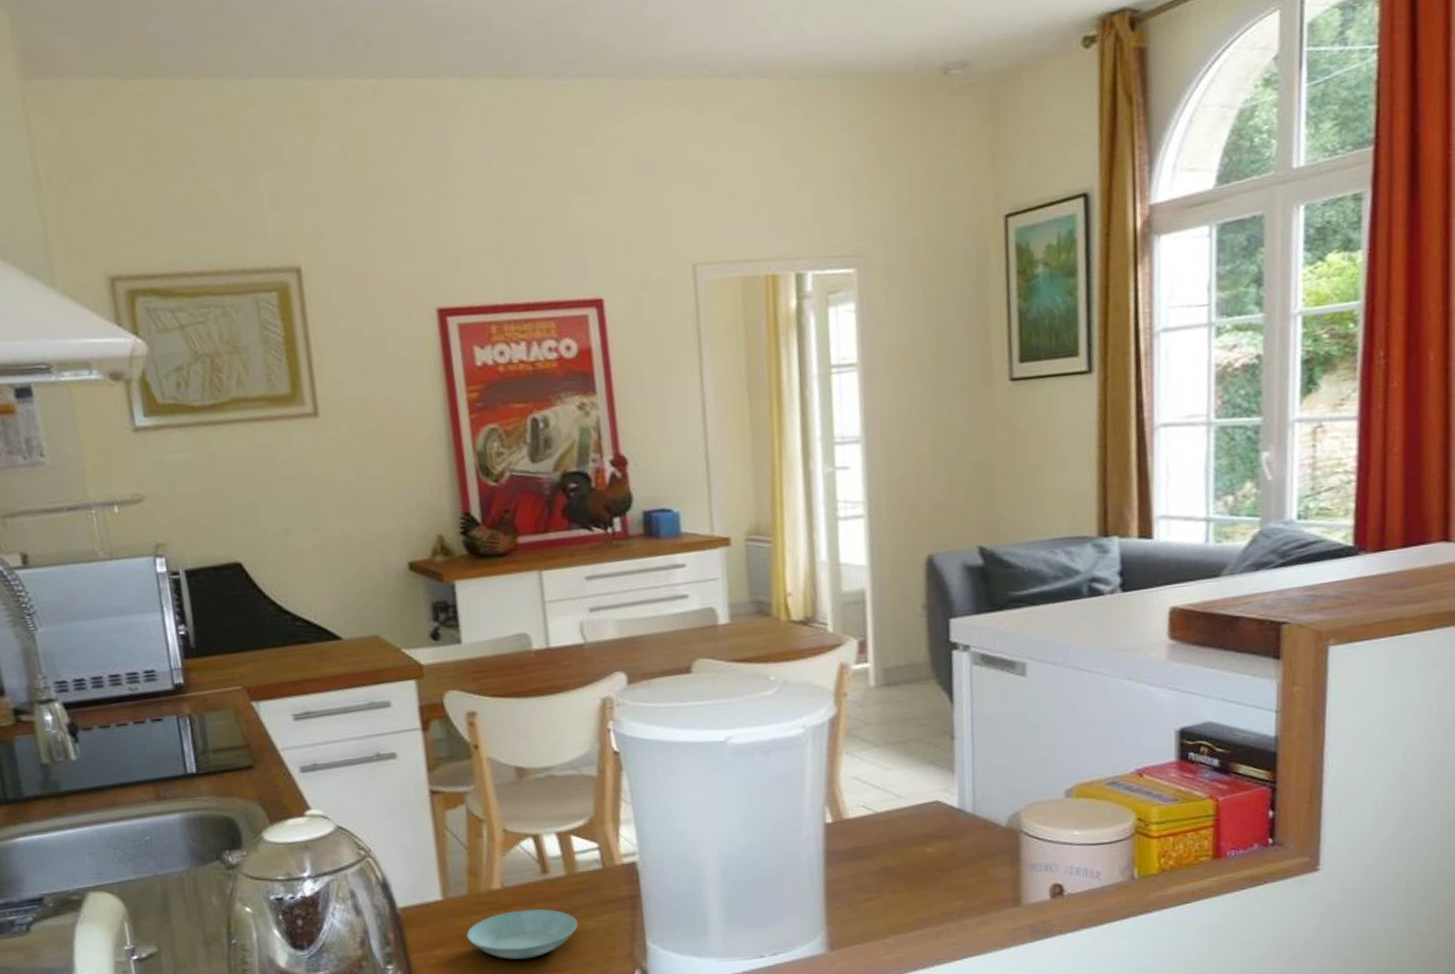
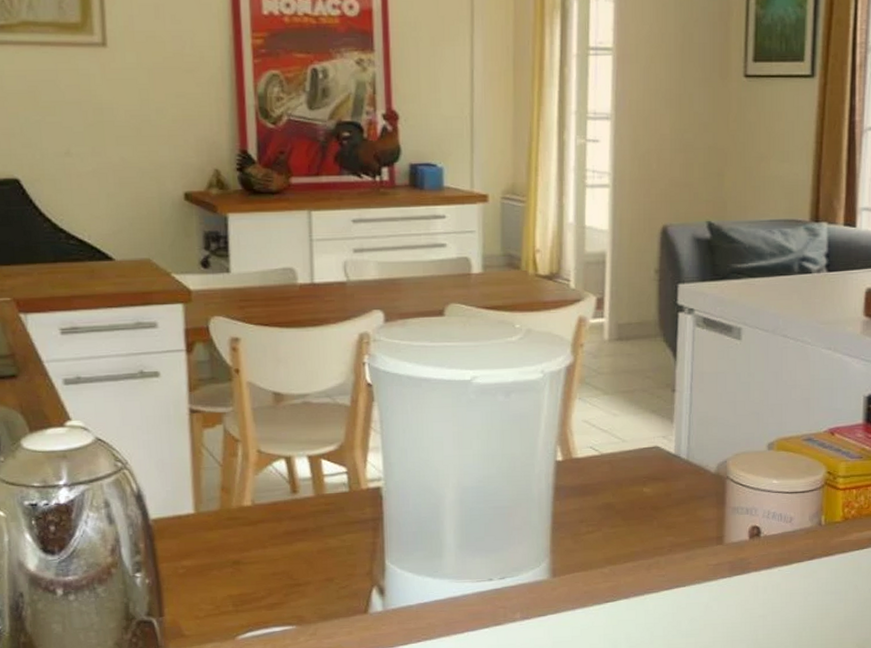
saucer: present [466,909,578,960] -> none [215,526,323,573]

